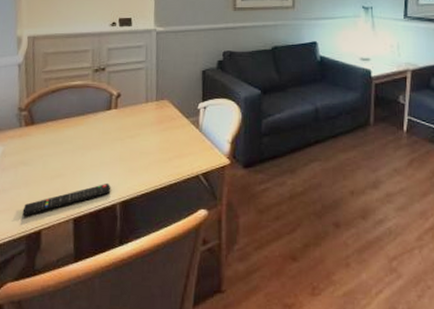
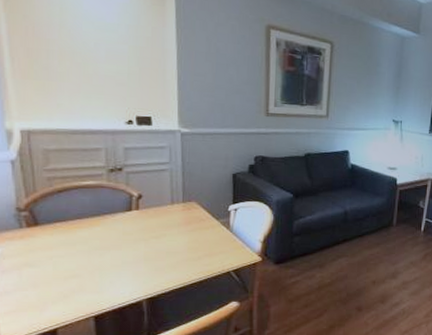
remote control: present [22,183,111,217] -> none [32,281,136,317]

